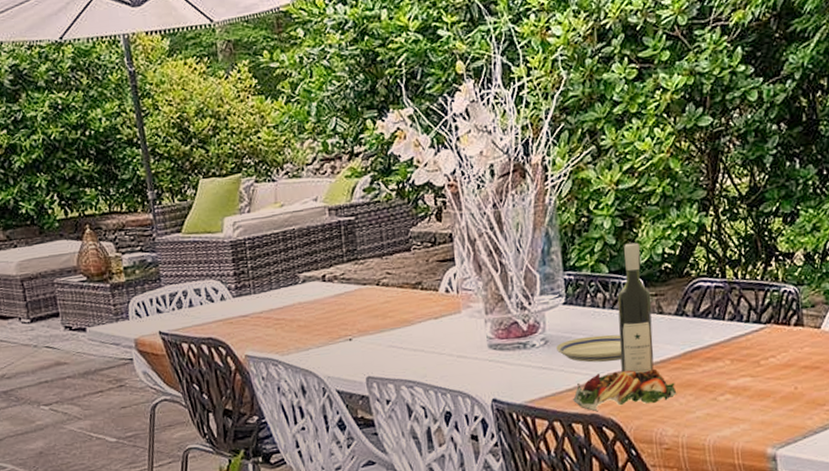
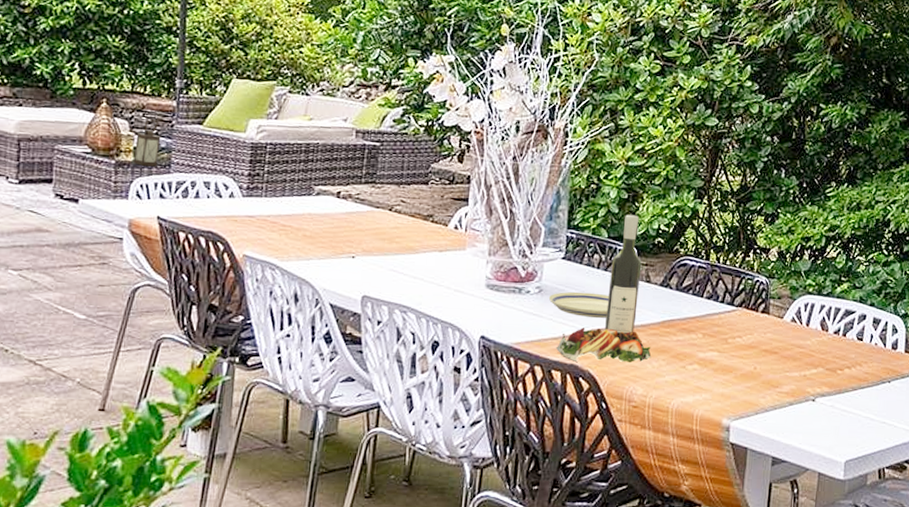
lantern: none [123,236,149,285] -> present [133,119,161,167]

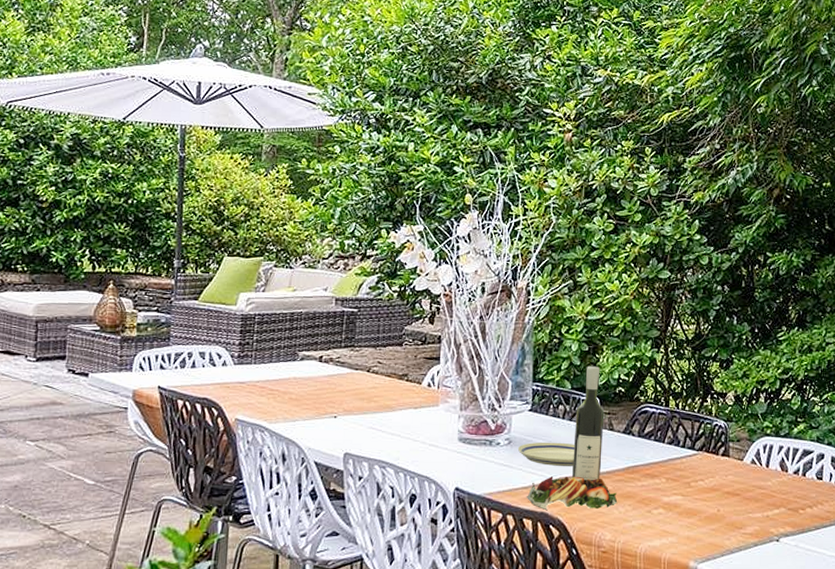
lantern: present [133,119,161,167] -> none [136,297,161,341]

